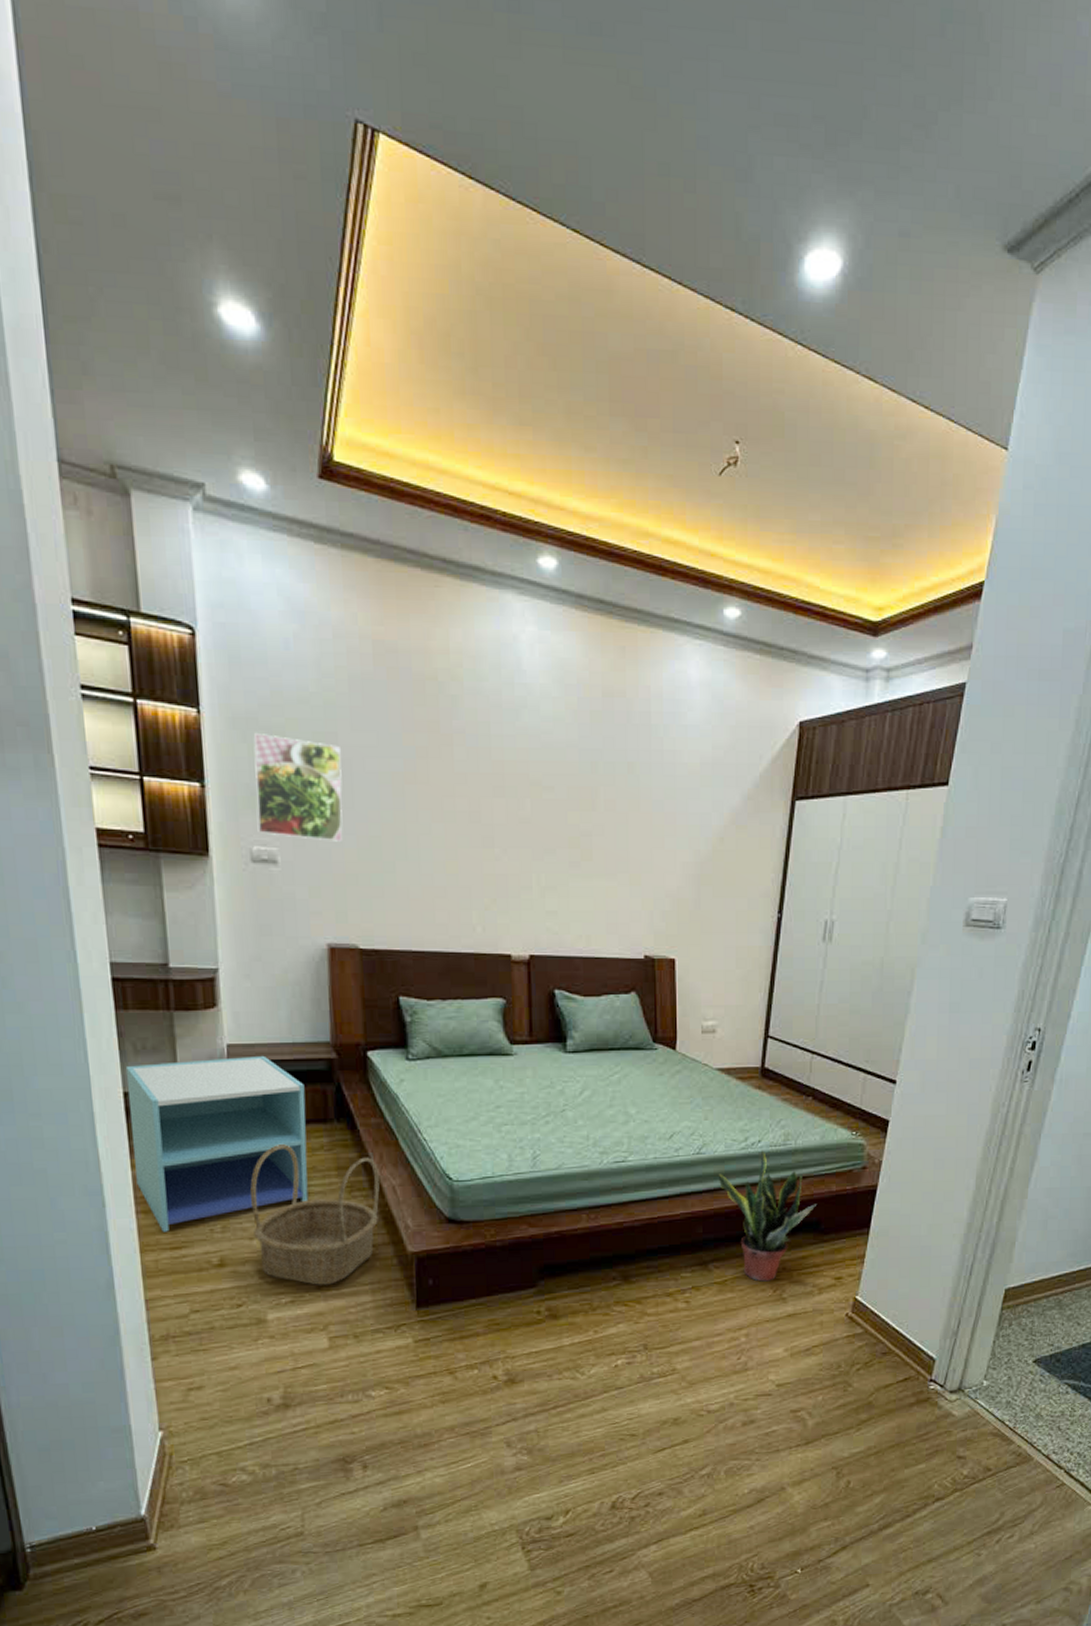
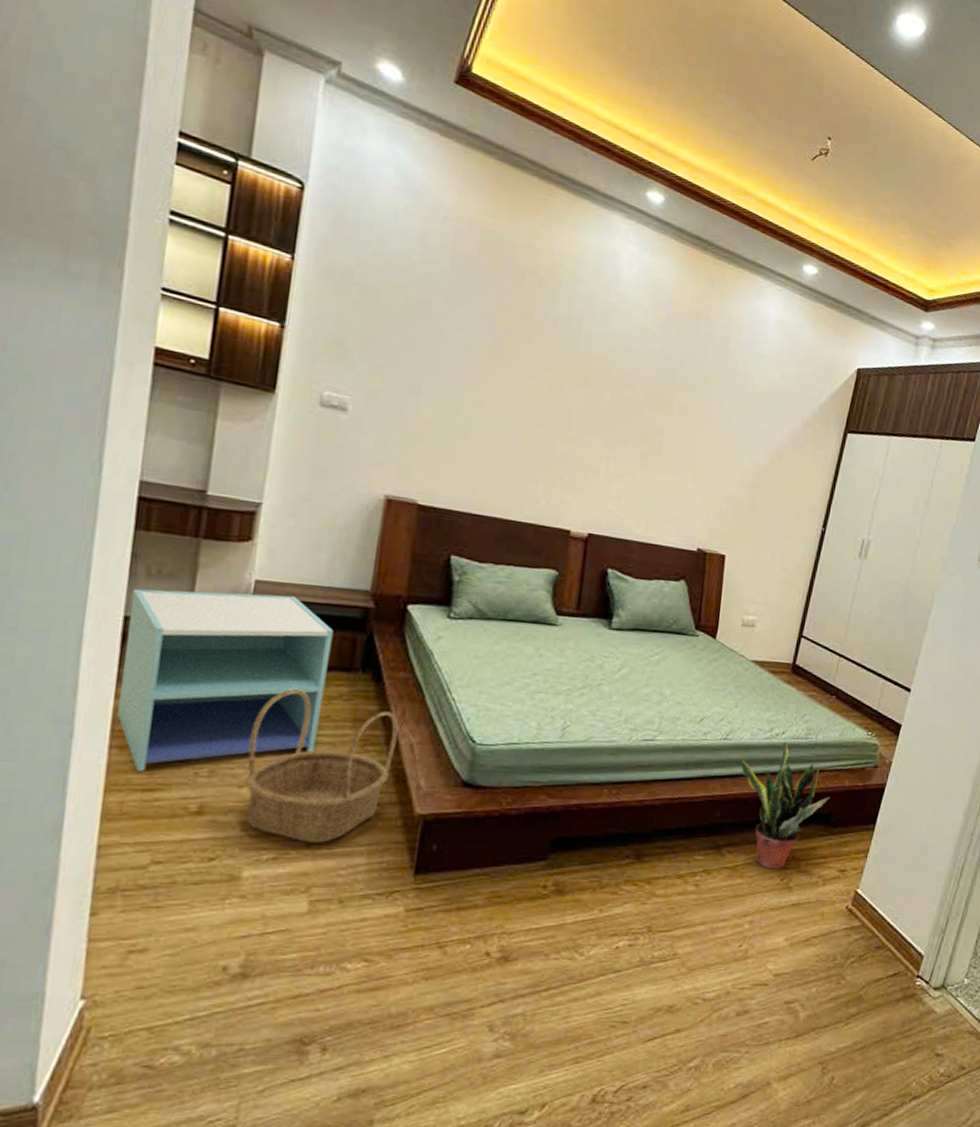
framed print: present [253,732,343,842] -> none [332,287,434,401]

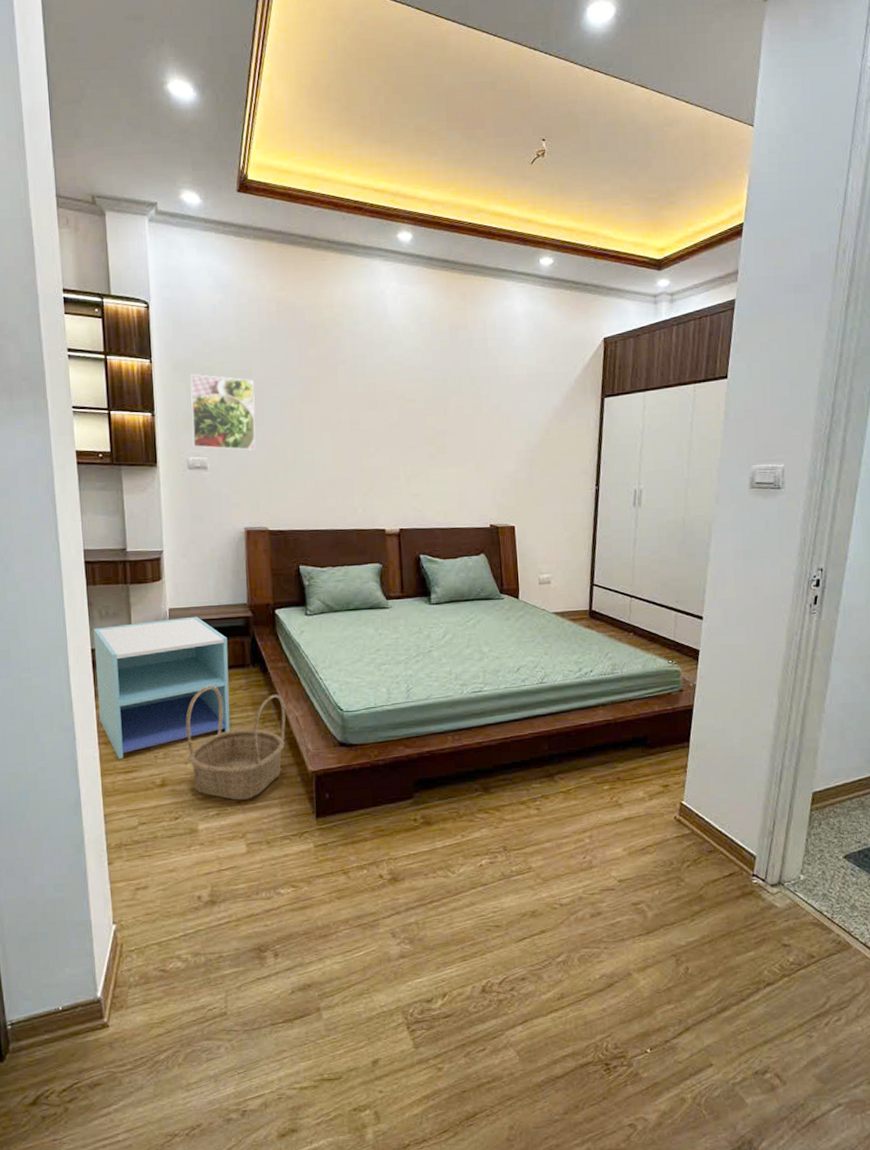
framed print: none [332,287,434,401] -> present [190,374,256,451]
potted plant: present [741,741,829,870] -> none [558,678,642,790]

